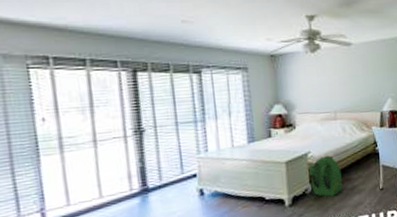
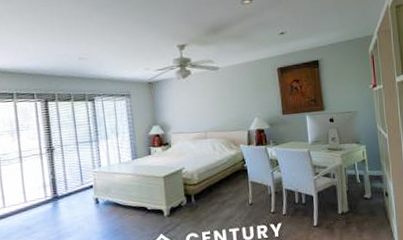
backpack: present [308,156,343,197] -> none [183,171,215,209]

